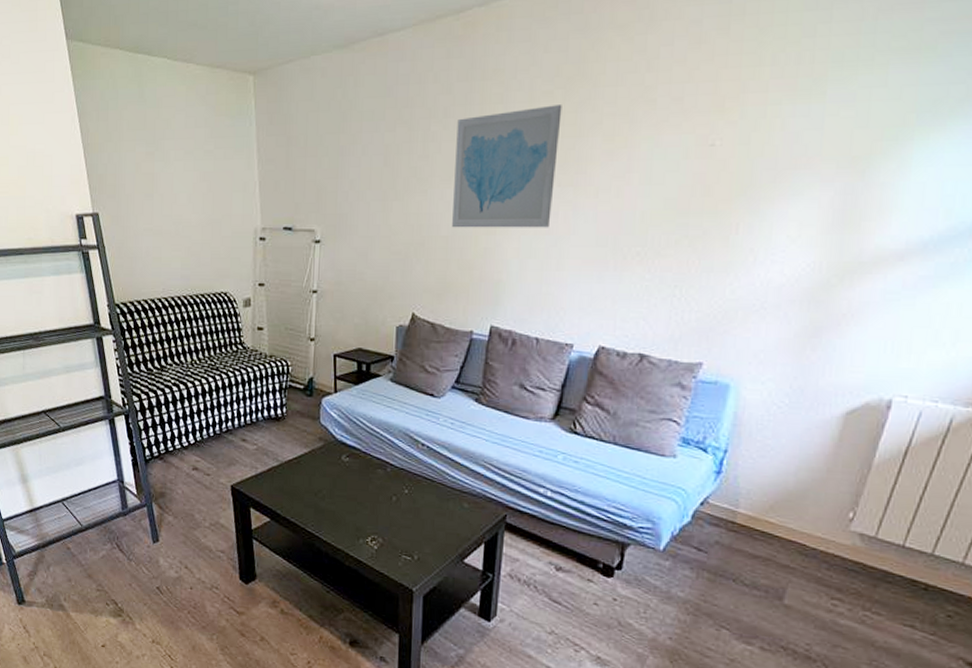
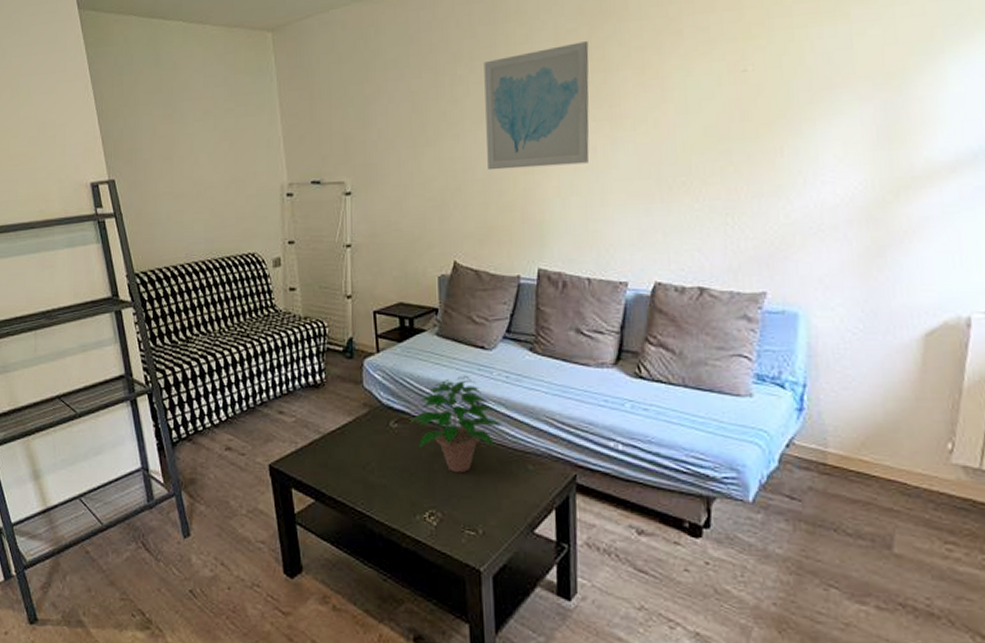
potted plant: none [359,419,445,506] -> present [409,375,503,473]

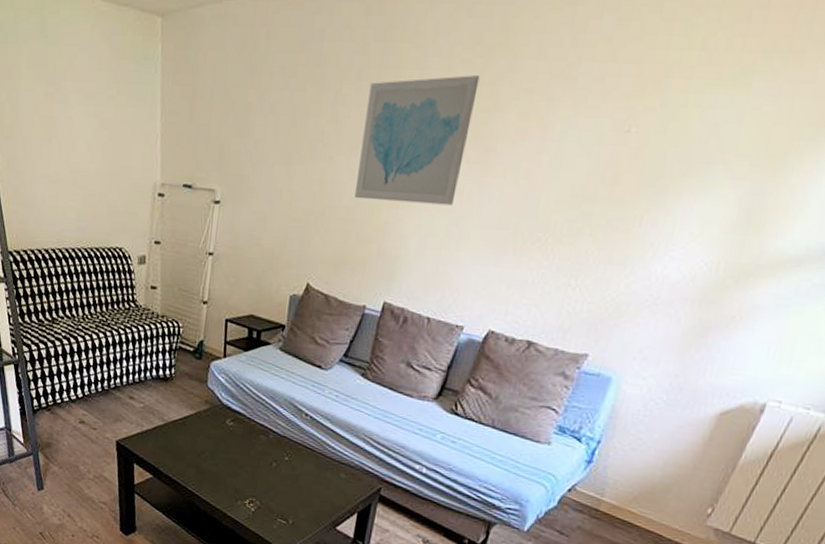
potted plant: present [409,375,503,473] -> none [243,389,326,472]

